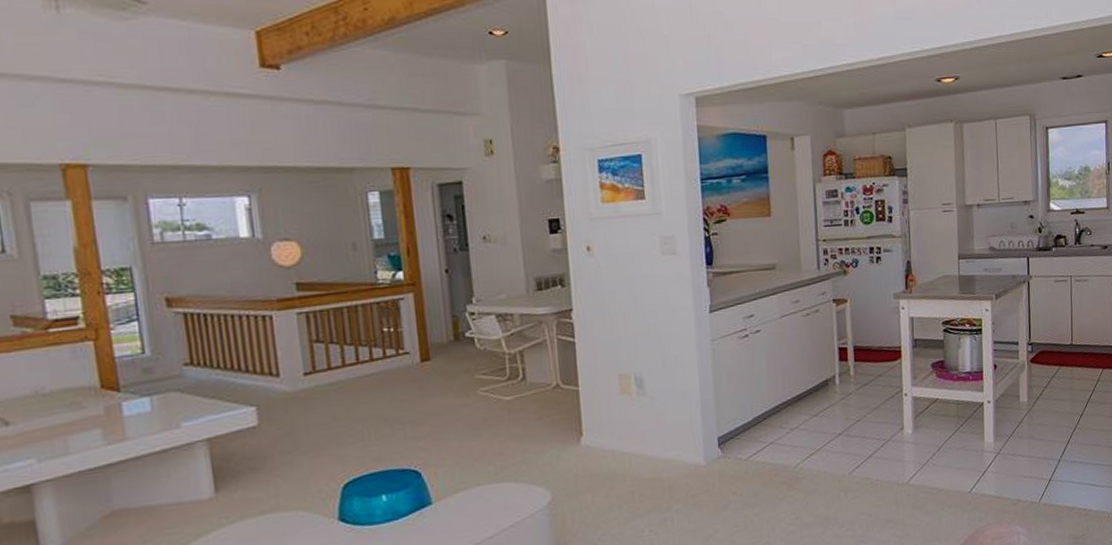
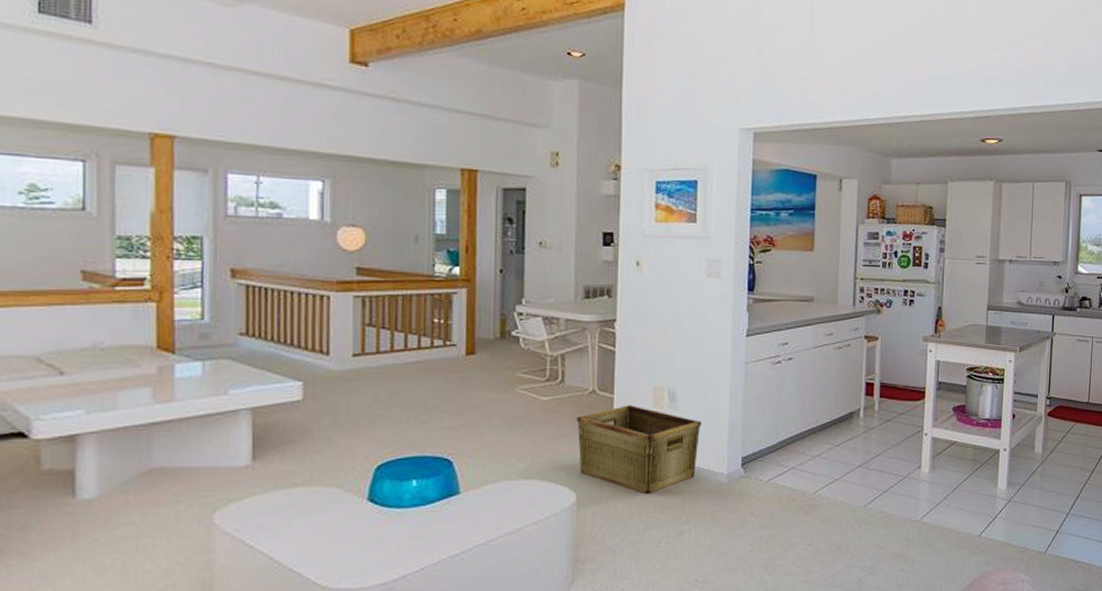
hamper: none [543,395,673,486] -> present [577,405,701,495]

